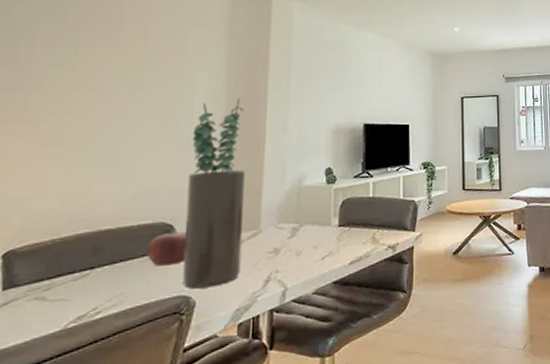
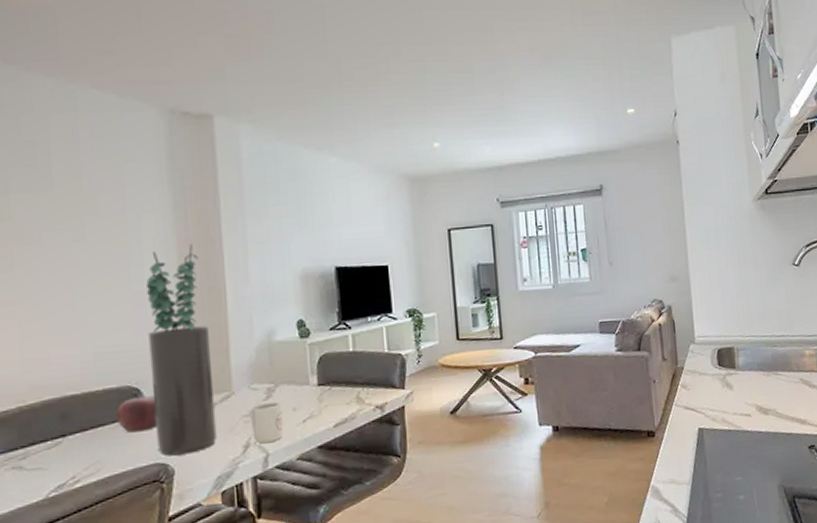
mug: none [274,240,304,279] -> present [251,401,284,444]

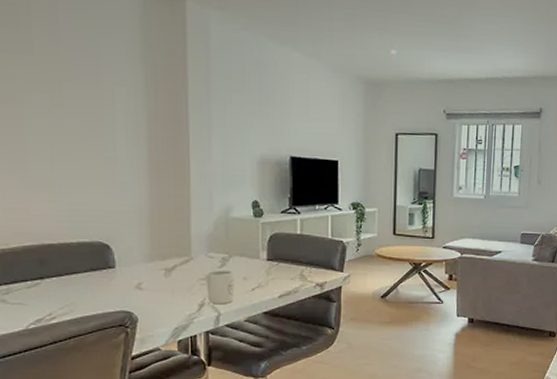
fruit: present [116,391,158,433] -> none [88,247,125,282]
vase: present [146,244,217,457] -> none [118,120,176,306]

